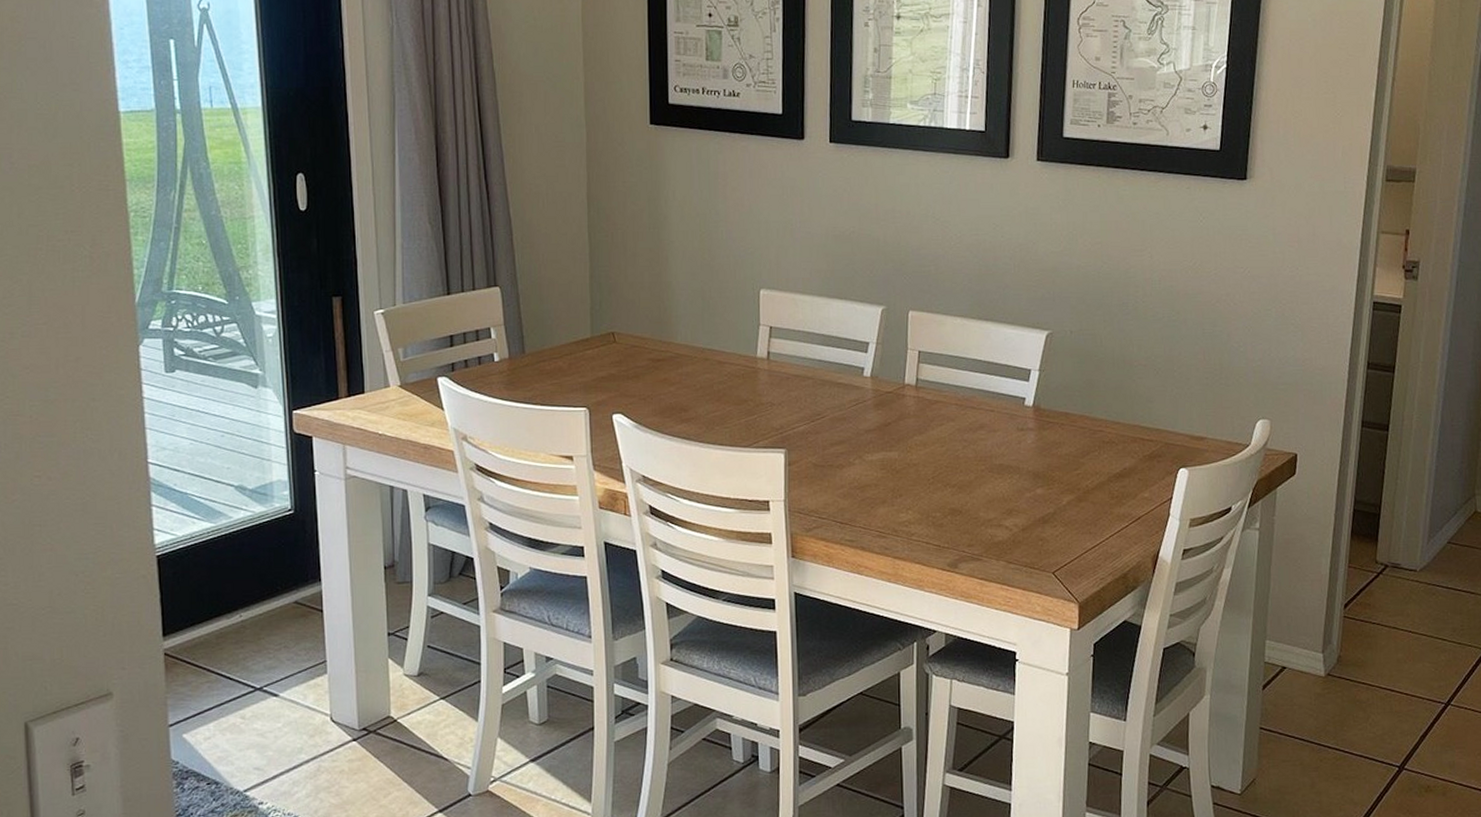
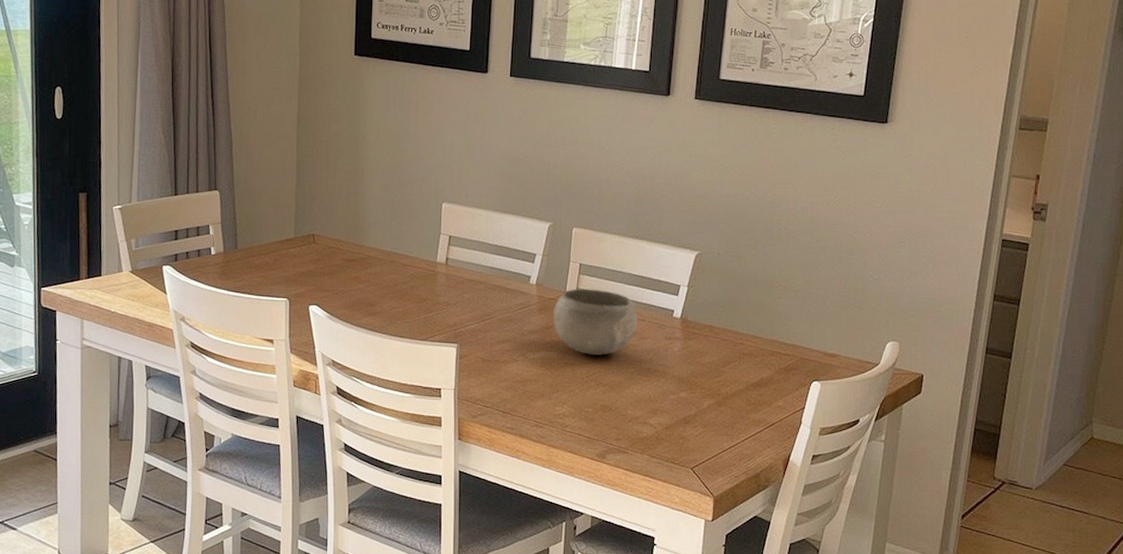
bowl: none [891,378,986,453] -> present [553,288,637,355]

